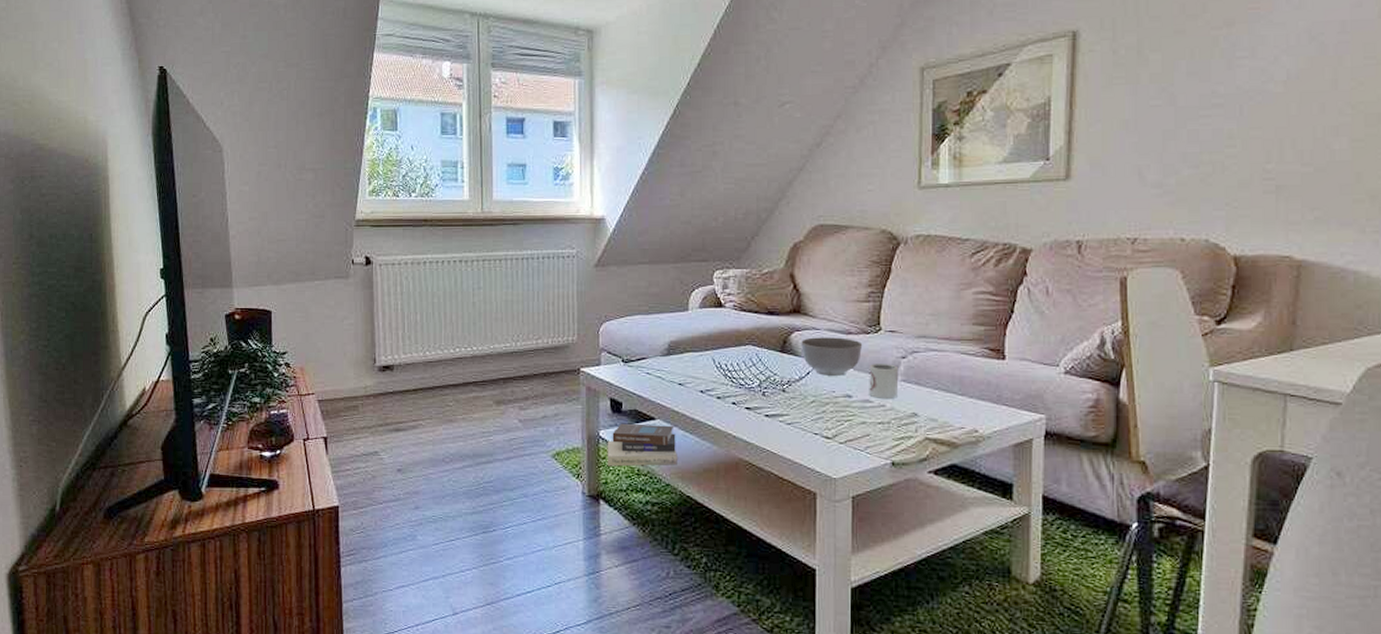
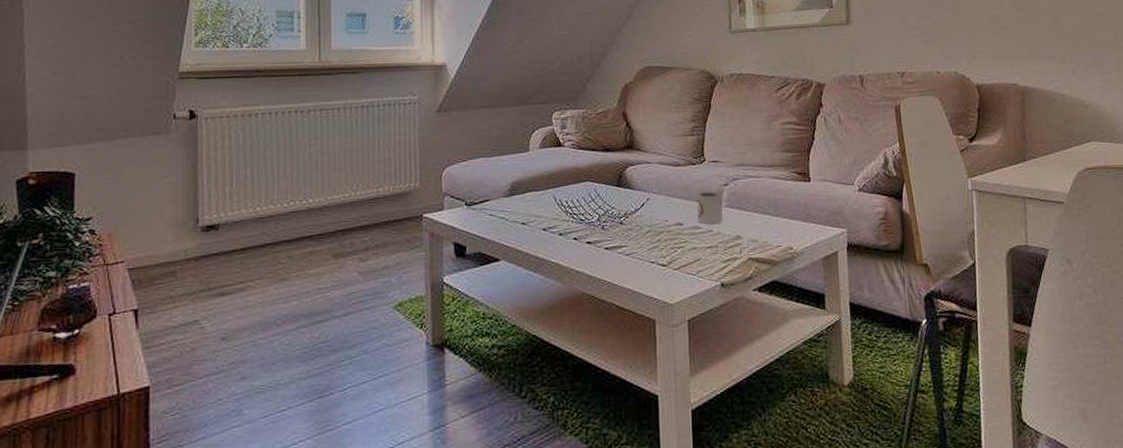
books: present [607,423,677,467] -> none [451,265,522,313]
bowl: present [801,337,863,376] -> none [635,169,690,206]

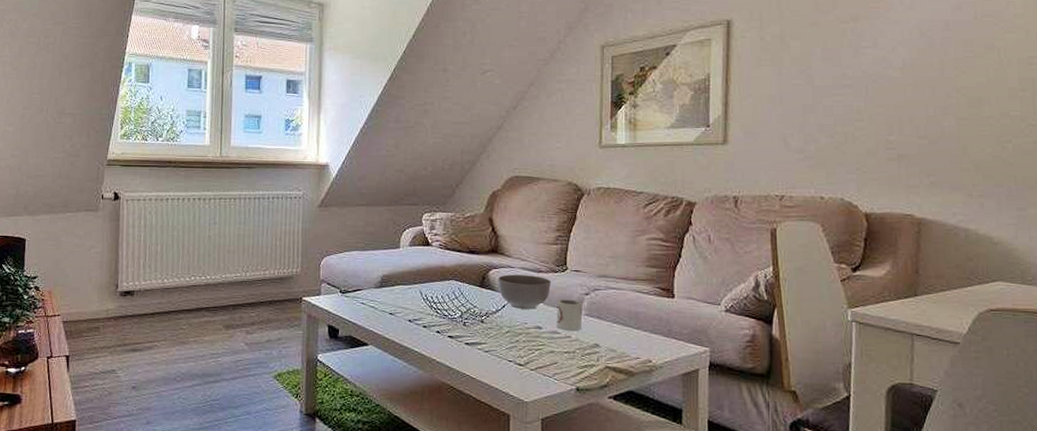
bowl: none [635,169,690,206] -> present [498,274,552,309]

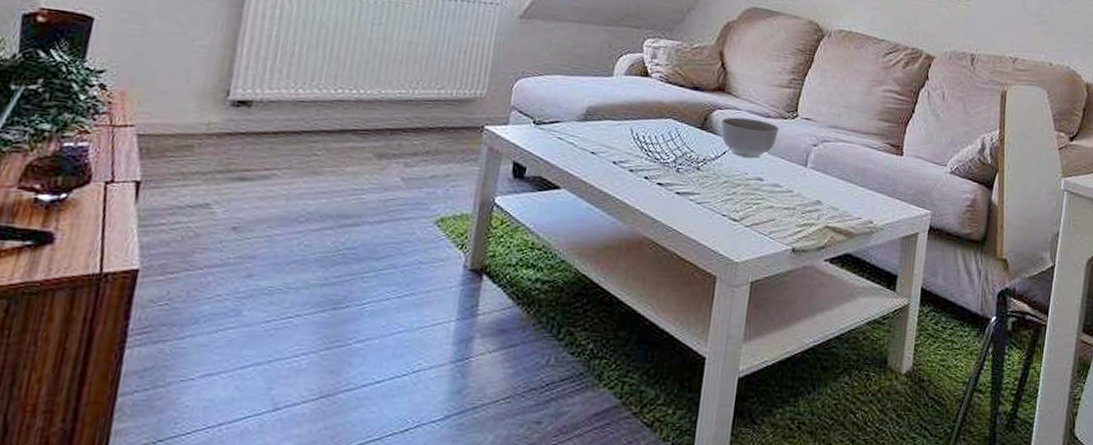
cup: present [557,299,583,332] -> none [779,149,810,186]

